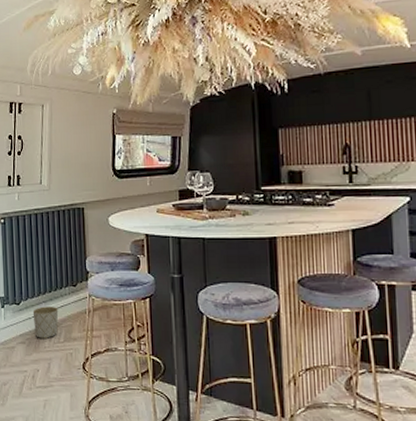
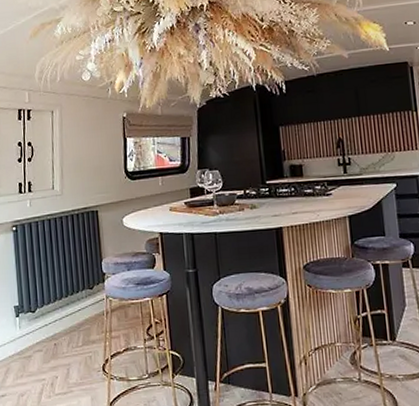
planter: present [32,306,59,338] -> none [49,311,76,344]

